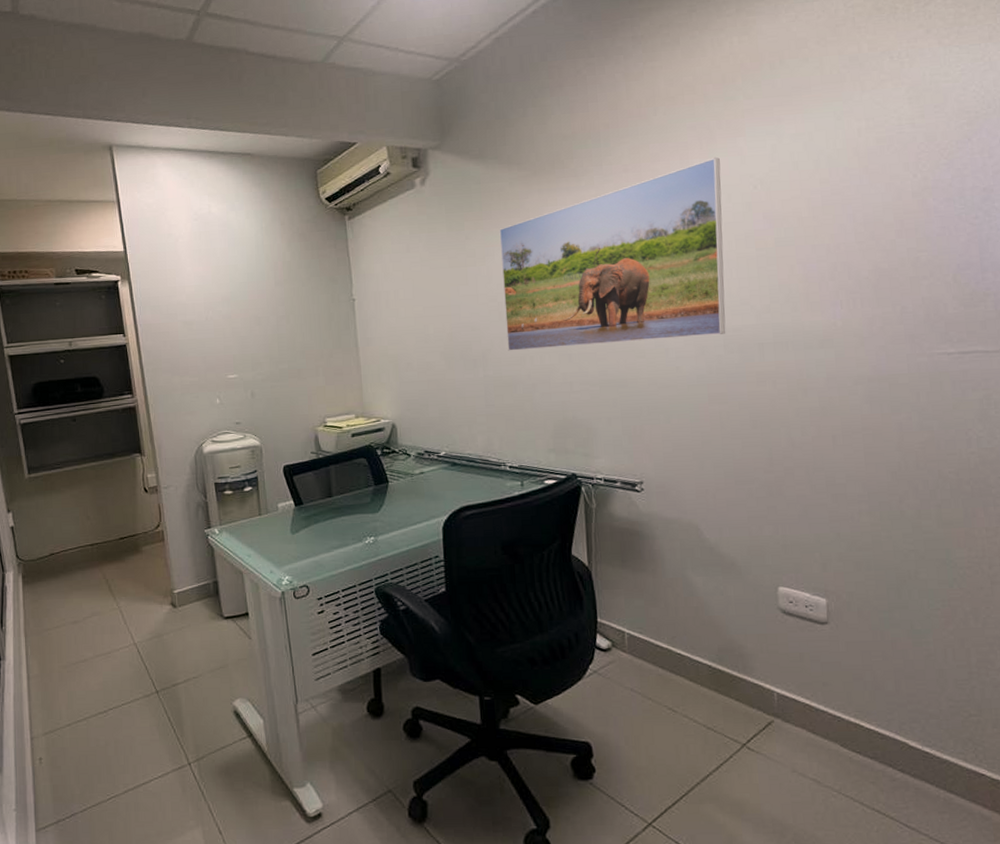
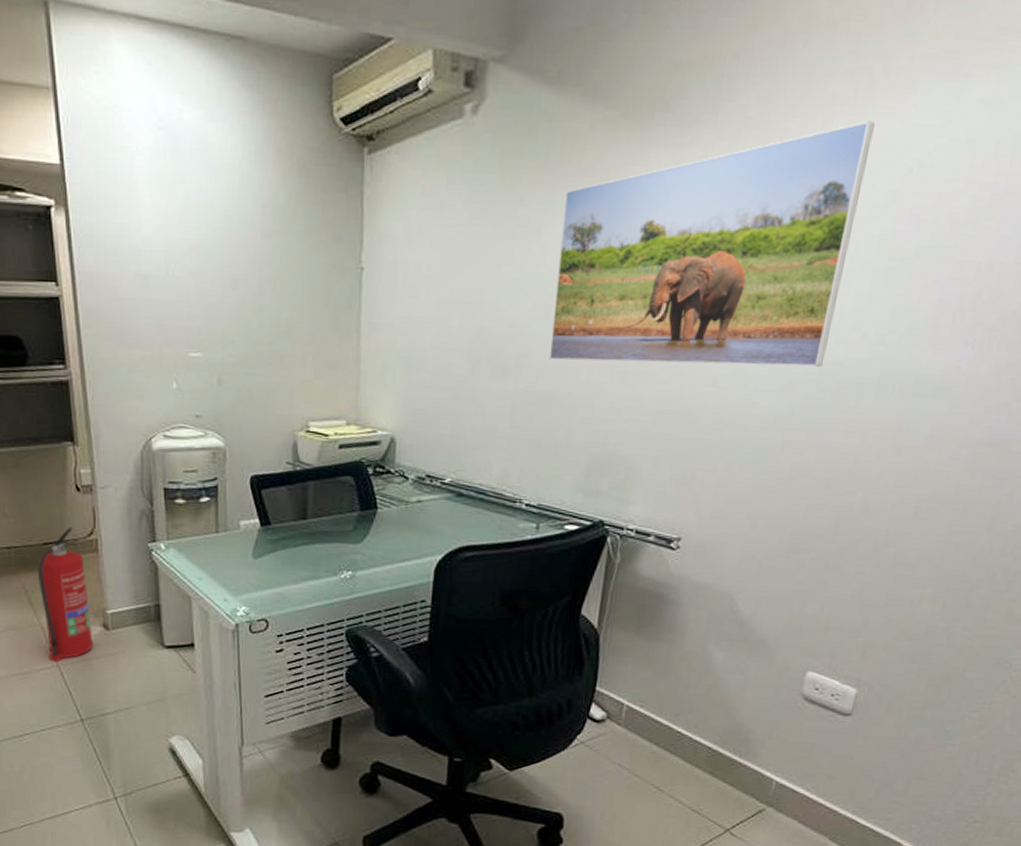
fire extinguisher: none [115,523,164,641] -> present [37,527,94,662]

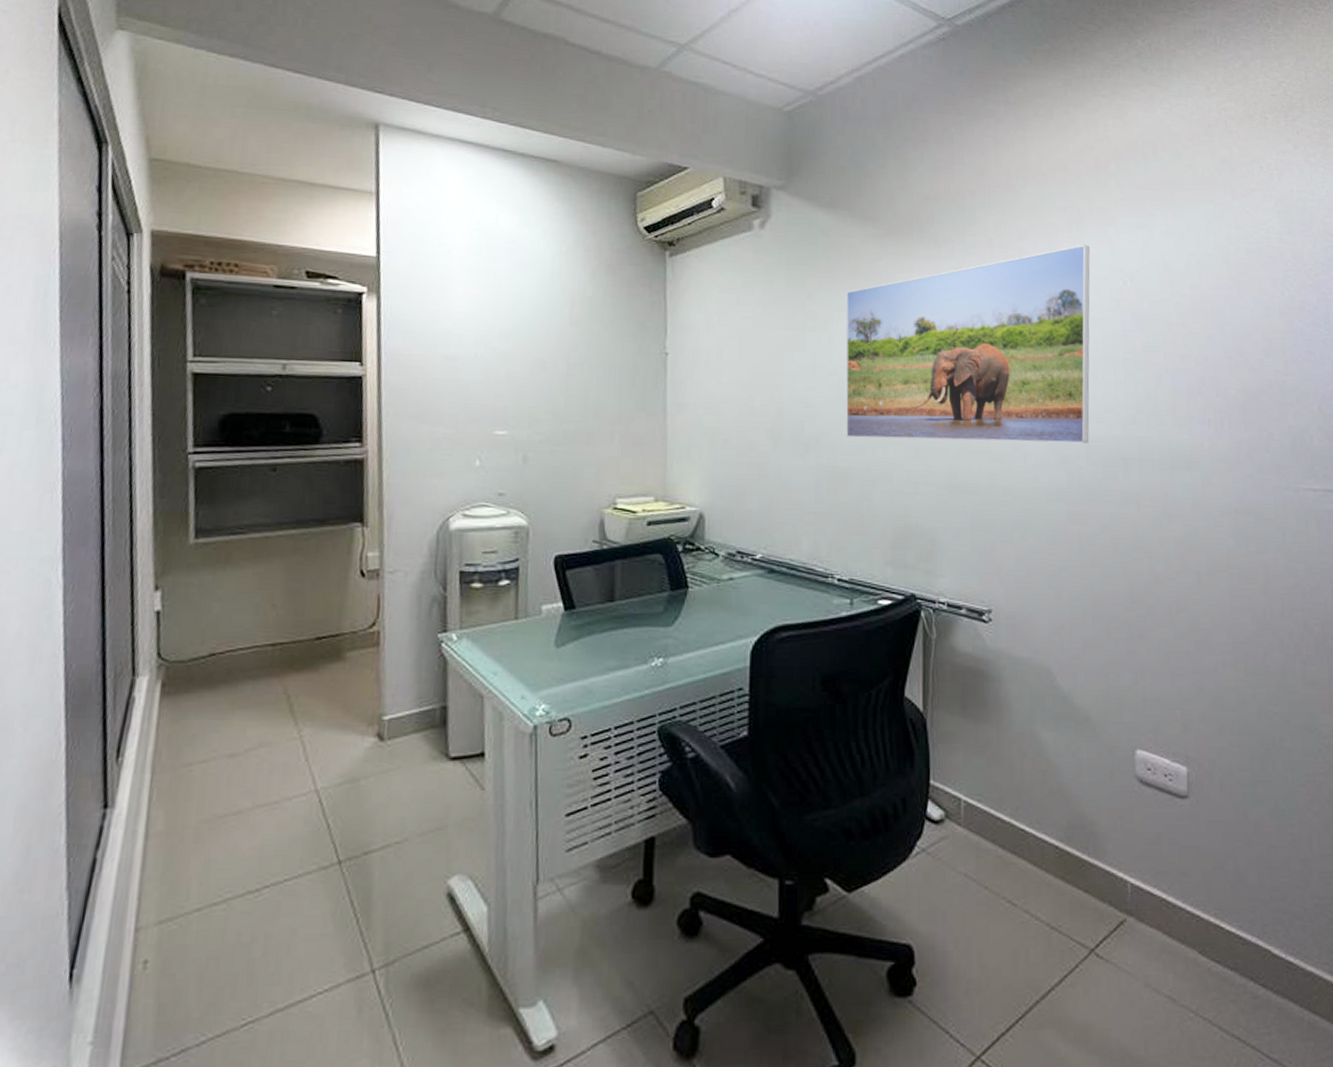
fire extinguisher: present [37,527,94,662] -> none [304,618,364,786]

